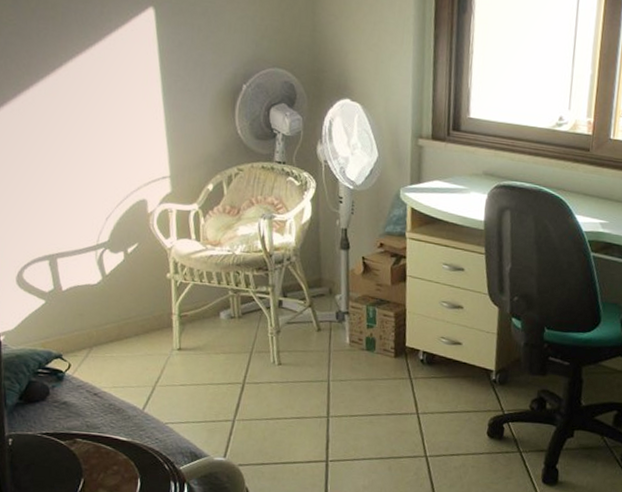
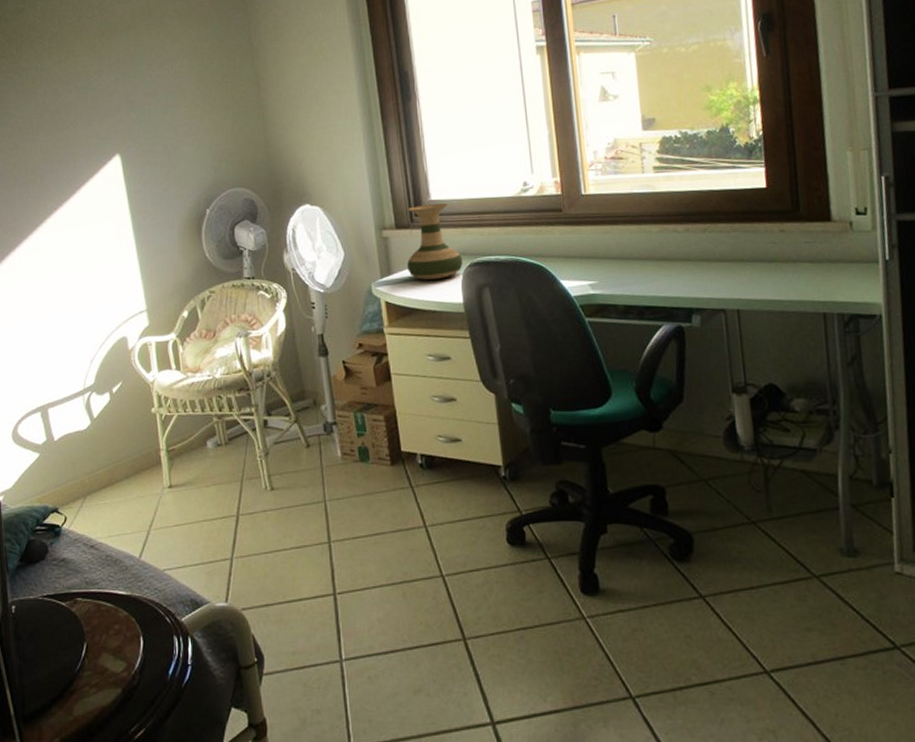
vase: none [437,120,491,195] -> present [407,203,463,280]

